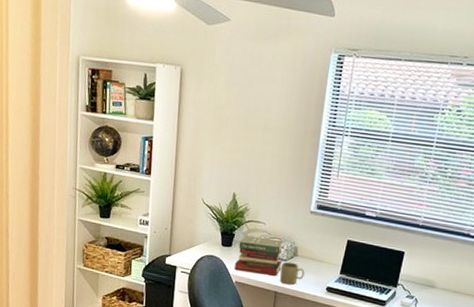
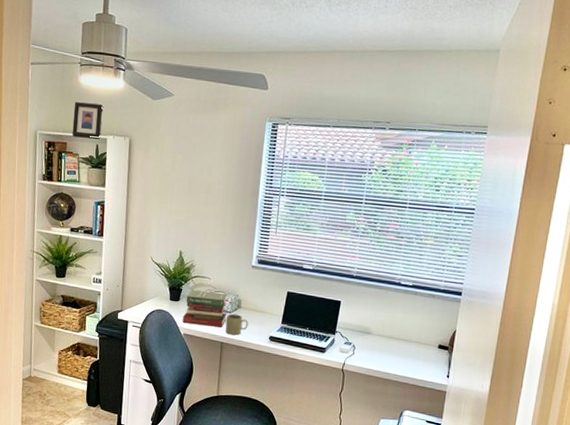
picture frame: none [118,25,152,67] -> present [72,102,103,139]

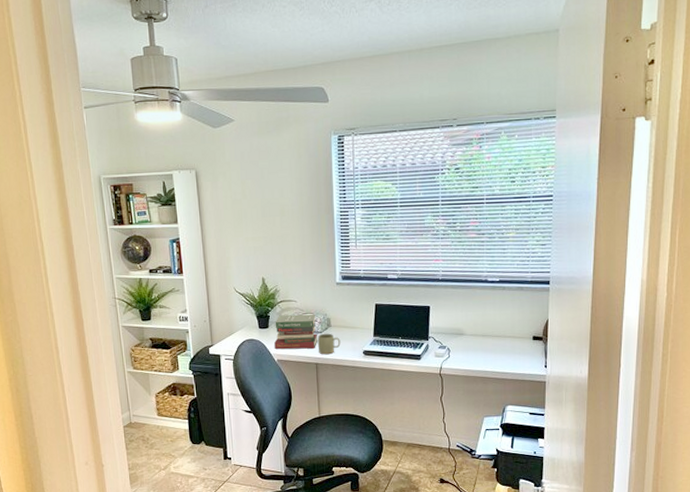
picture frame: present [72,102,103,139] -> none [134,140,165,177]

